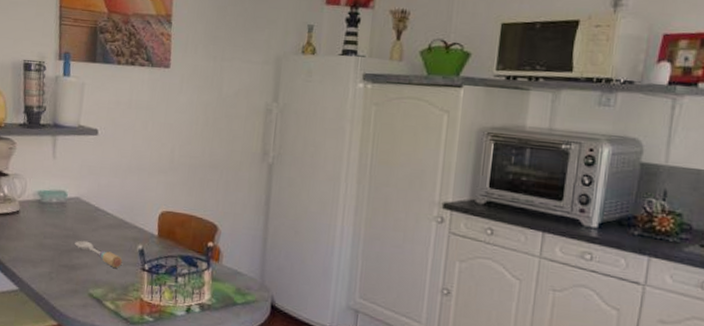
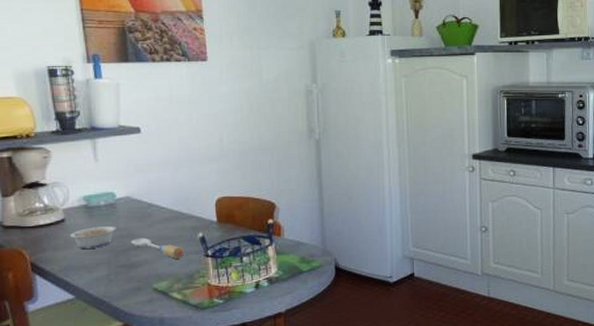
legume: none [16,222,64,244] -> present [62,226,116,249]

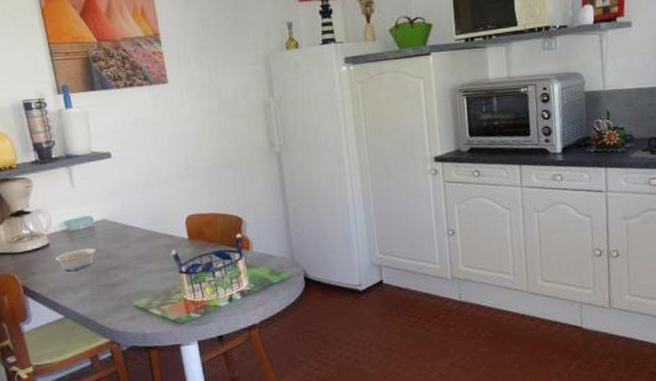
spoon: present [131,238,184,259] -> none [110,258,160,277]

